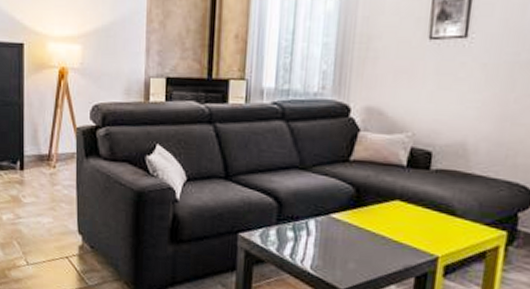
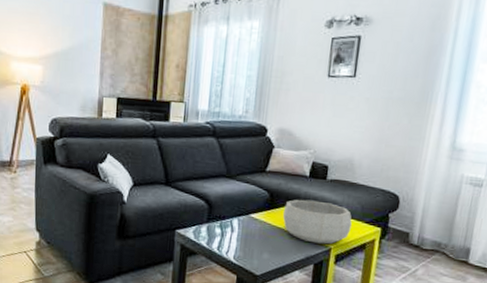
decorative bowl: none [372,195,467,252] -> present [283,199,352,244]

